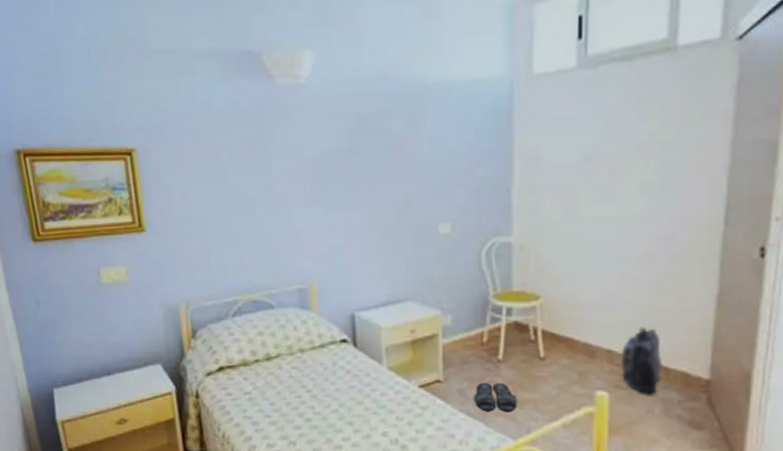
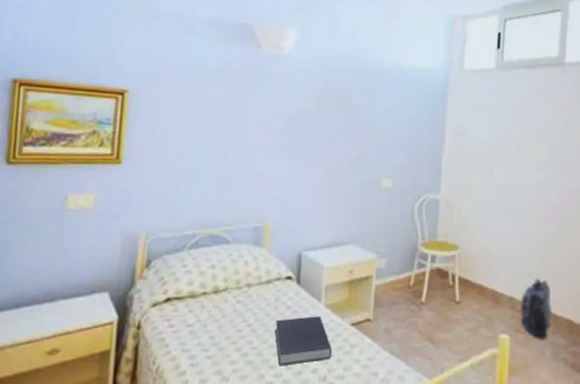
book: none [335,379,402,430] -> present [274,316,333,366]
slippers: present [474,382,516,412] -> none [398,322,434,352]

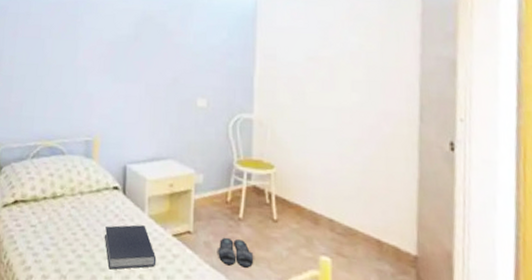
slippers: none [398,322,434,352] -> present [218,237,253,268]
backpack: present [520,278,553,340] -> none [340,201,376,265]

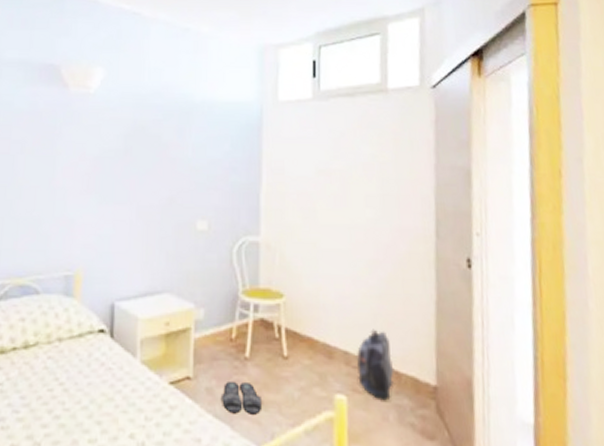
book: present [104,225,157,270] -> none [87,373,151,430]
backpack: none [340,201,376,265] -> present [356,329,394,401]

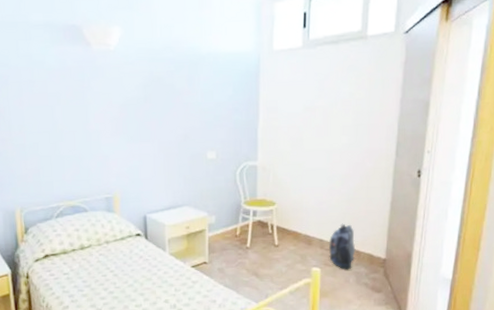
slippers: present [222,380,261,415] -> none [230,263,259,284]

